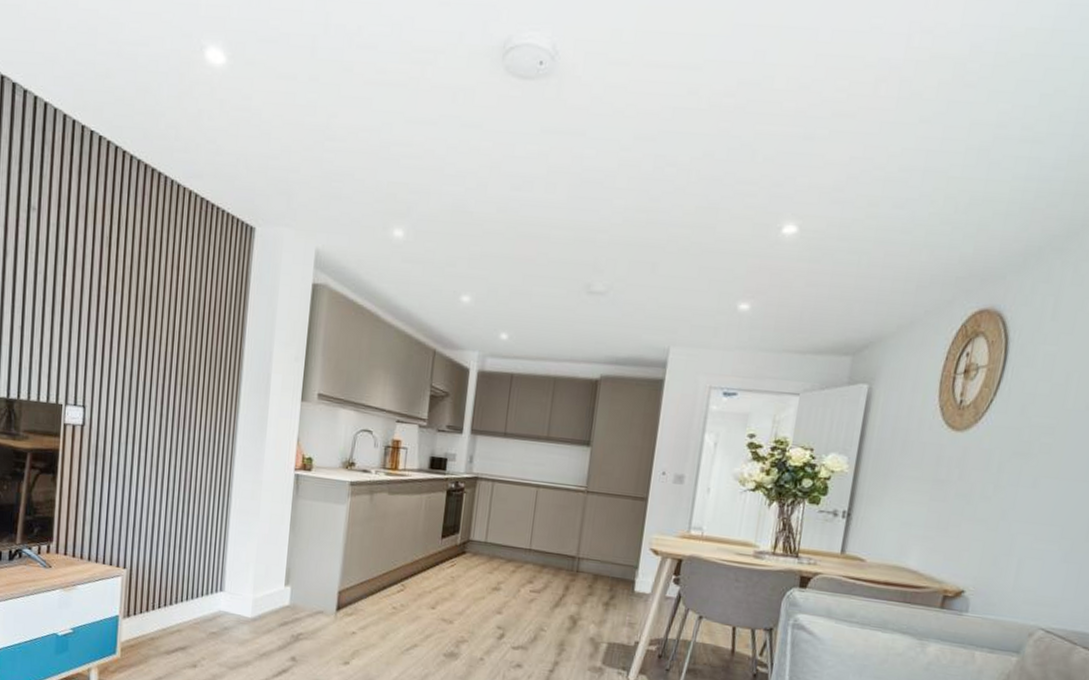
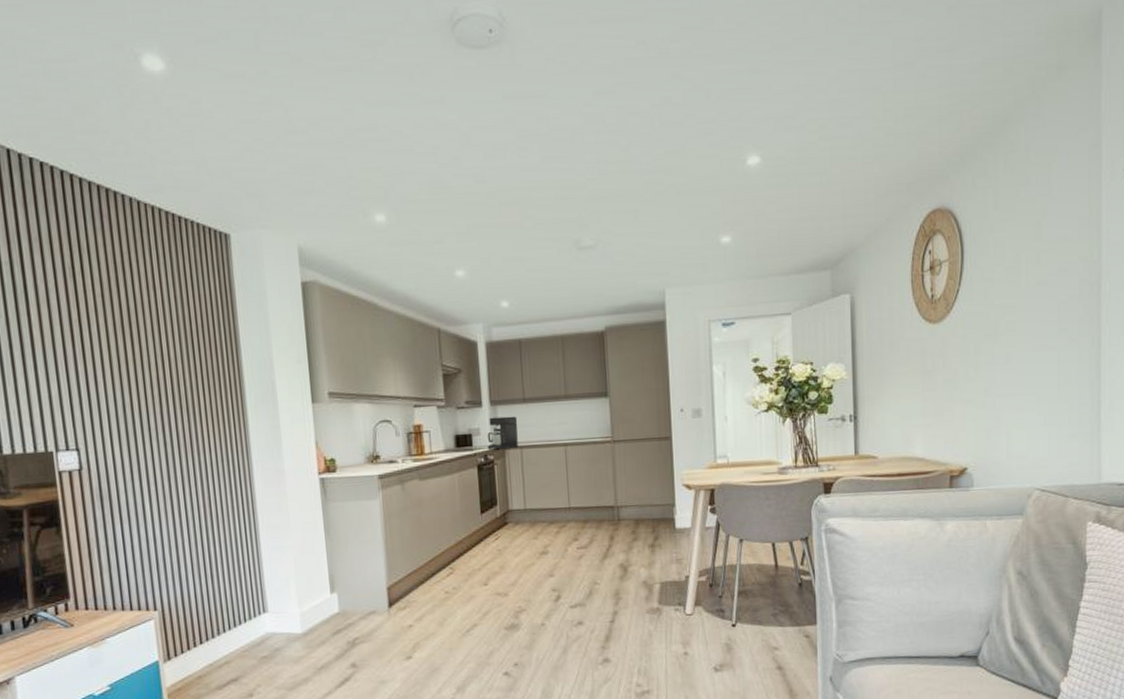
coffee maker: none [459,445,495,481] -> present [487,416,518,450]

